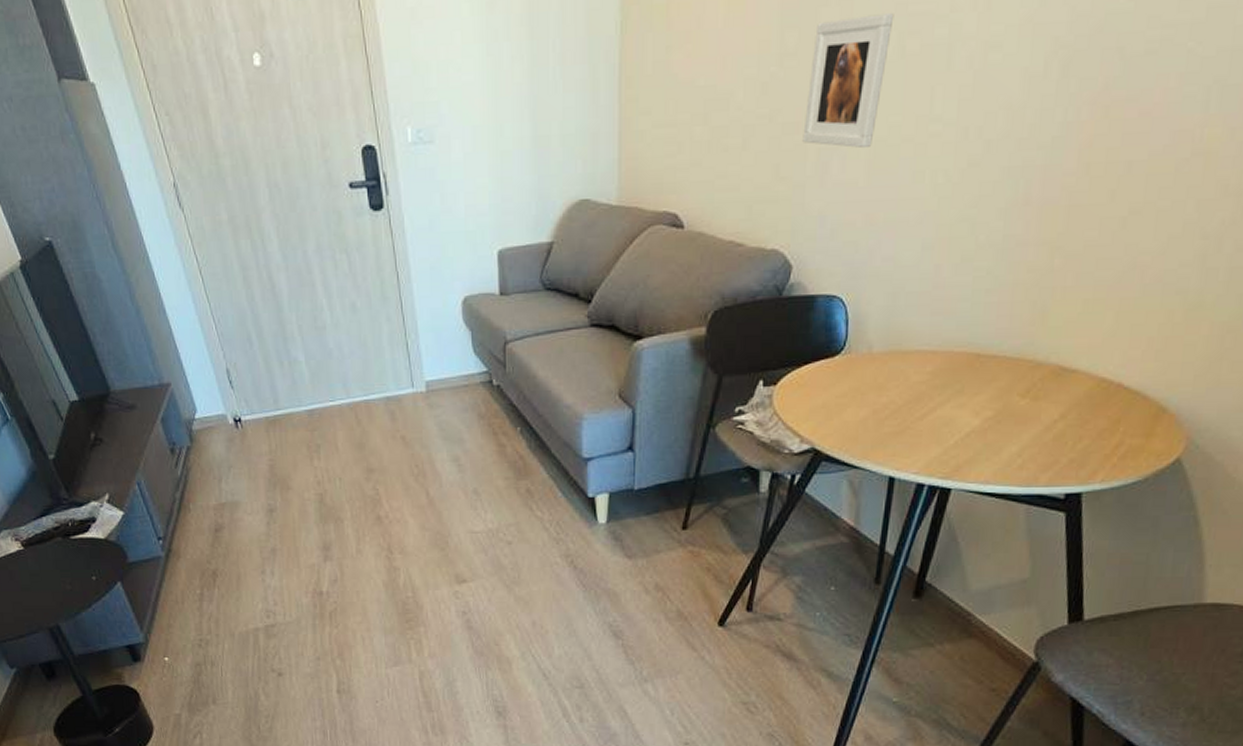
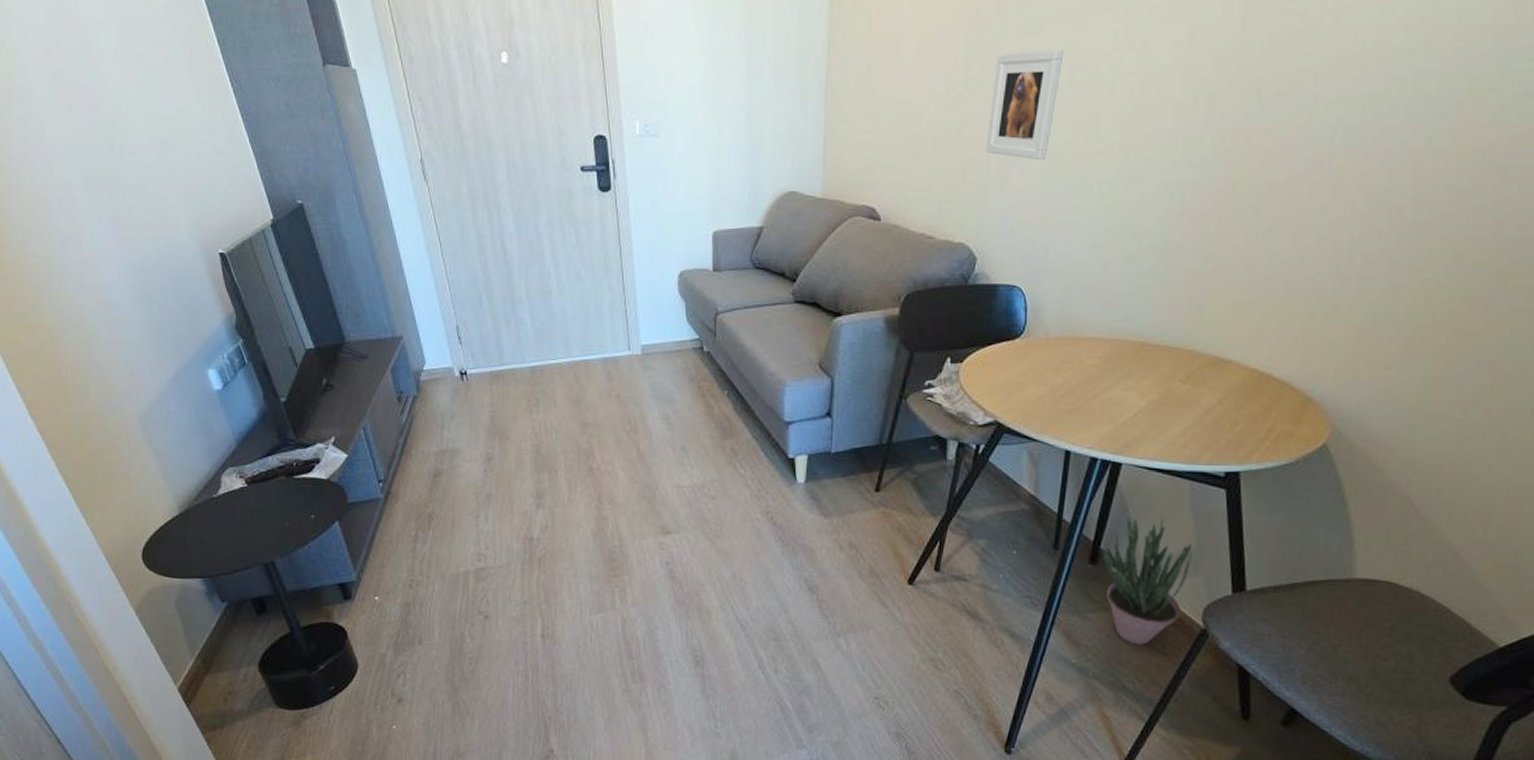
potted plant: none [927,539,1026,681] -> present [1101,510,1192,645]

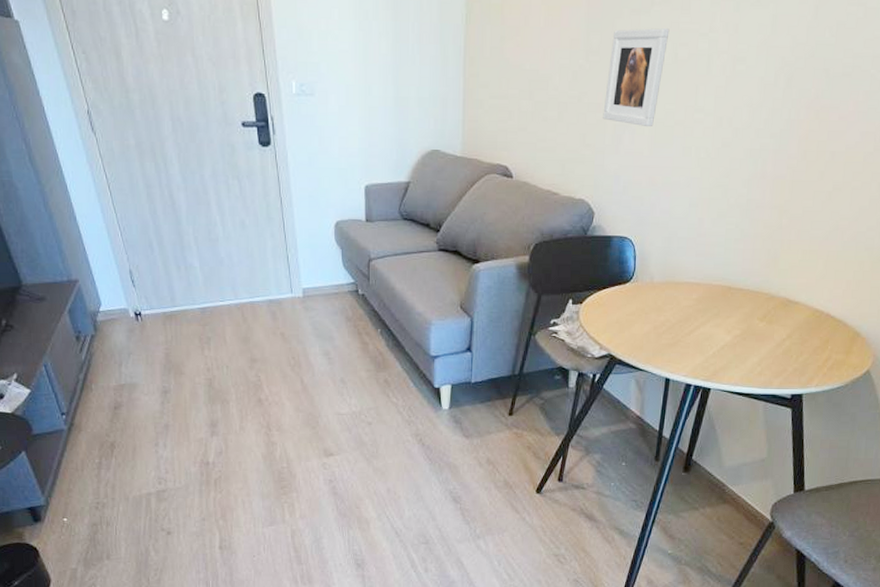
potted plant: present [1101,510,1192,645] -> none [693,427,764,537]

